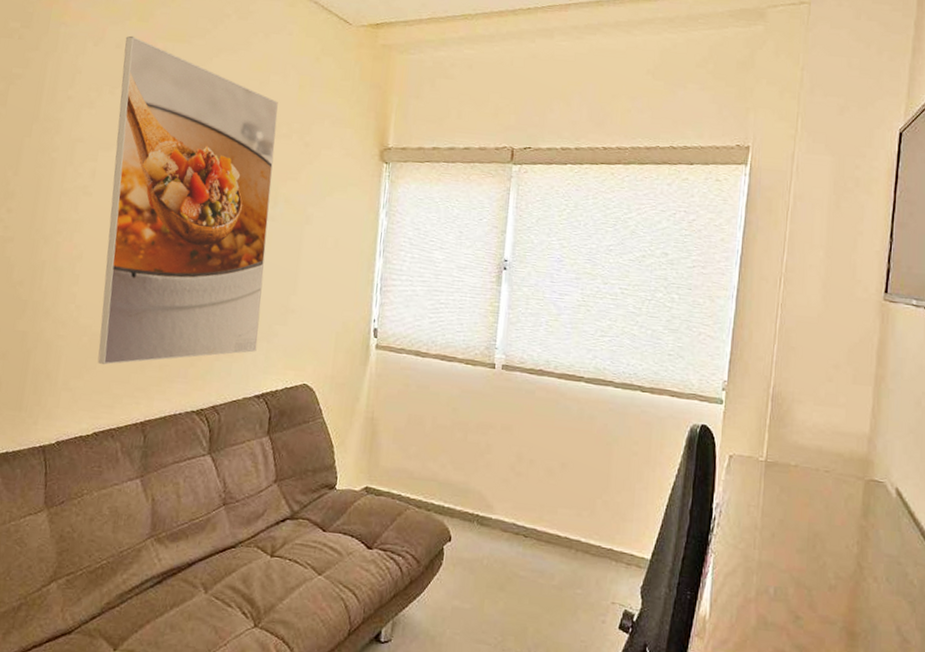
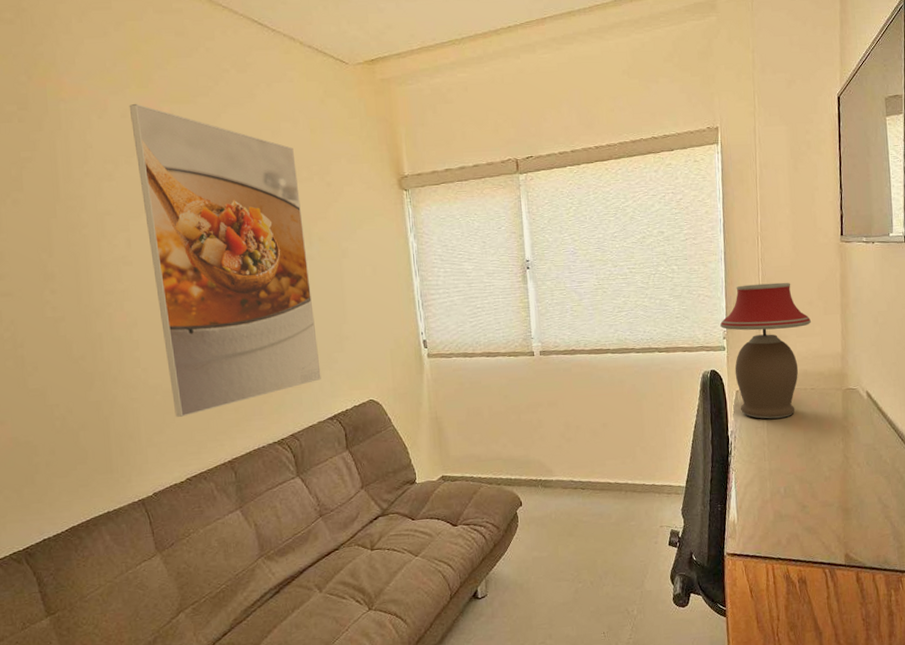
table lamp: none [720,330,836,500] -> present [719,282,812,419]

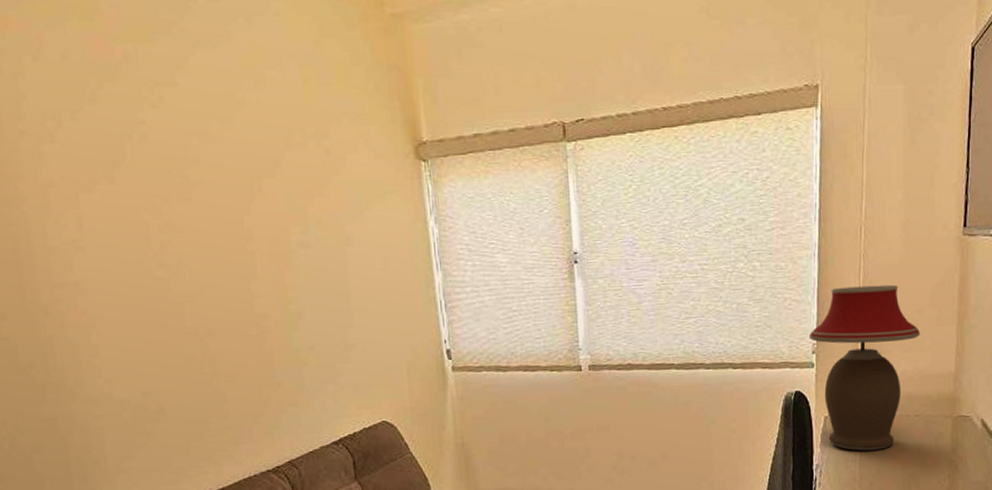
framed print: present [129,103,321,417] -> none [70,41,323,439]

